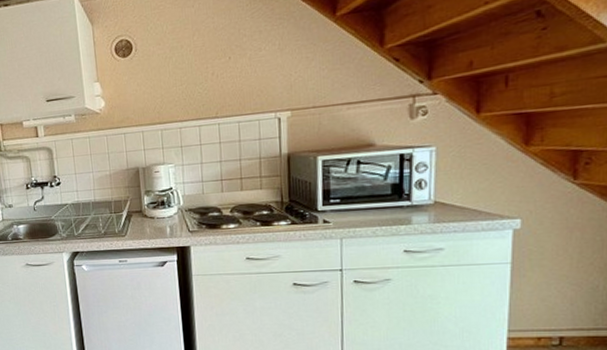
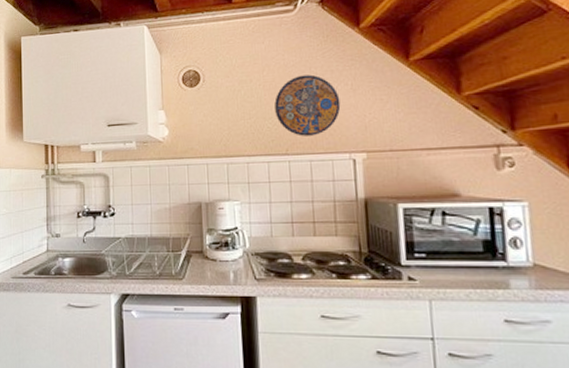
manhole cover: none [205,36,268,99] -> present [274,74,341,136]

